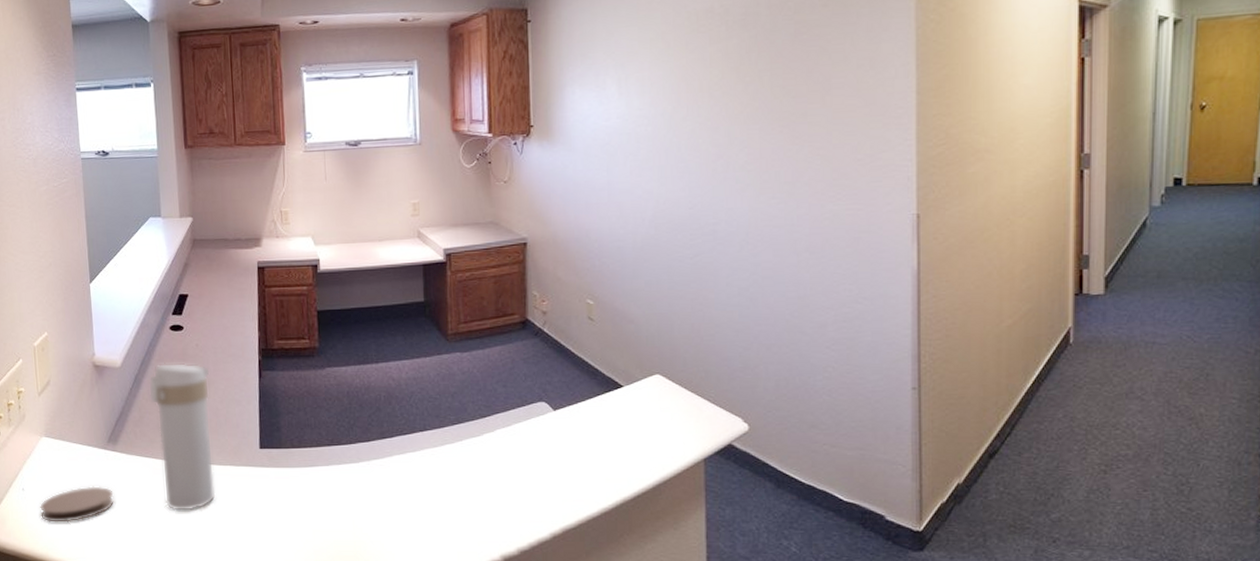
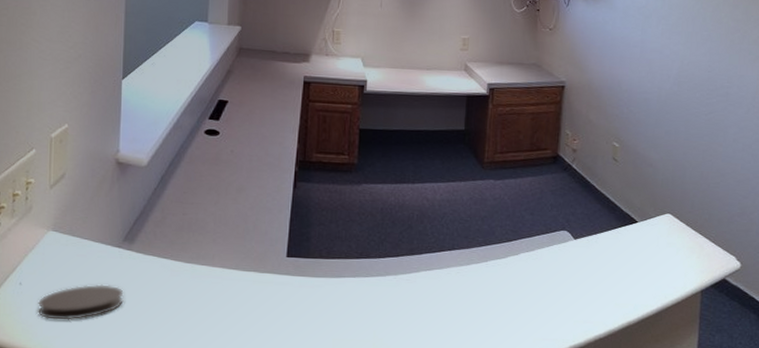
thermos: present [148,362,216,512] -> none [174,165,243,315]

